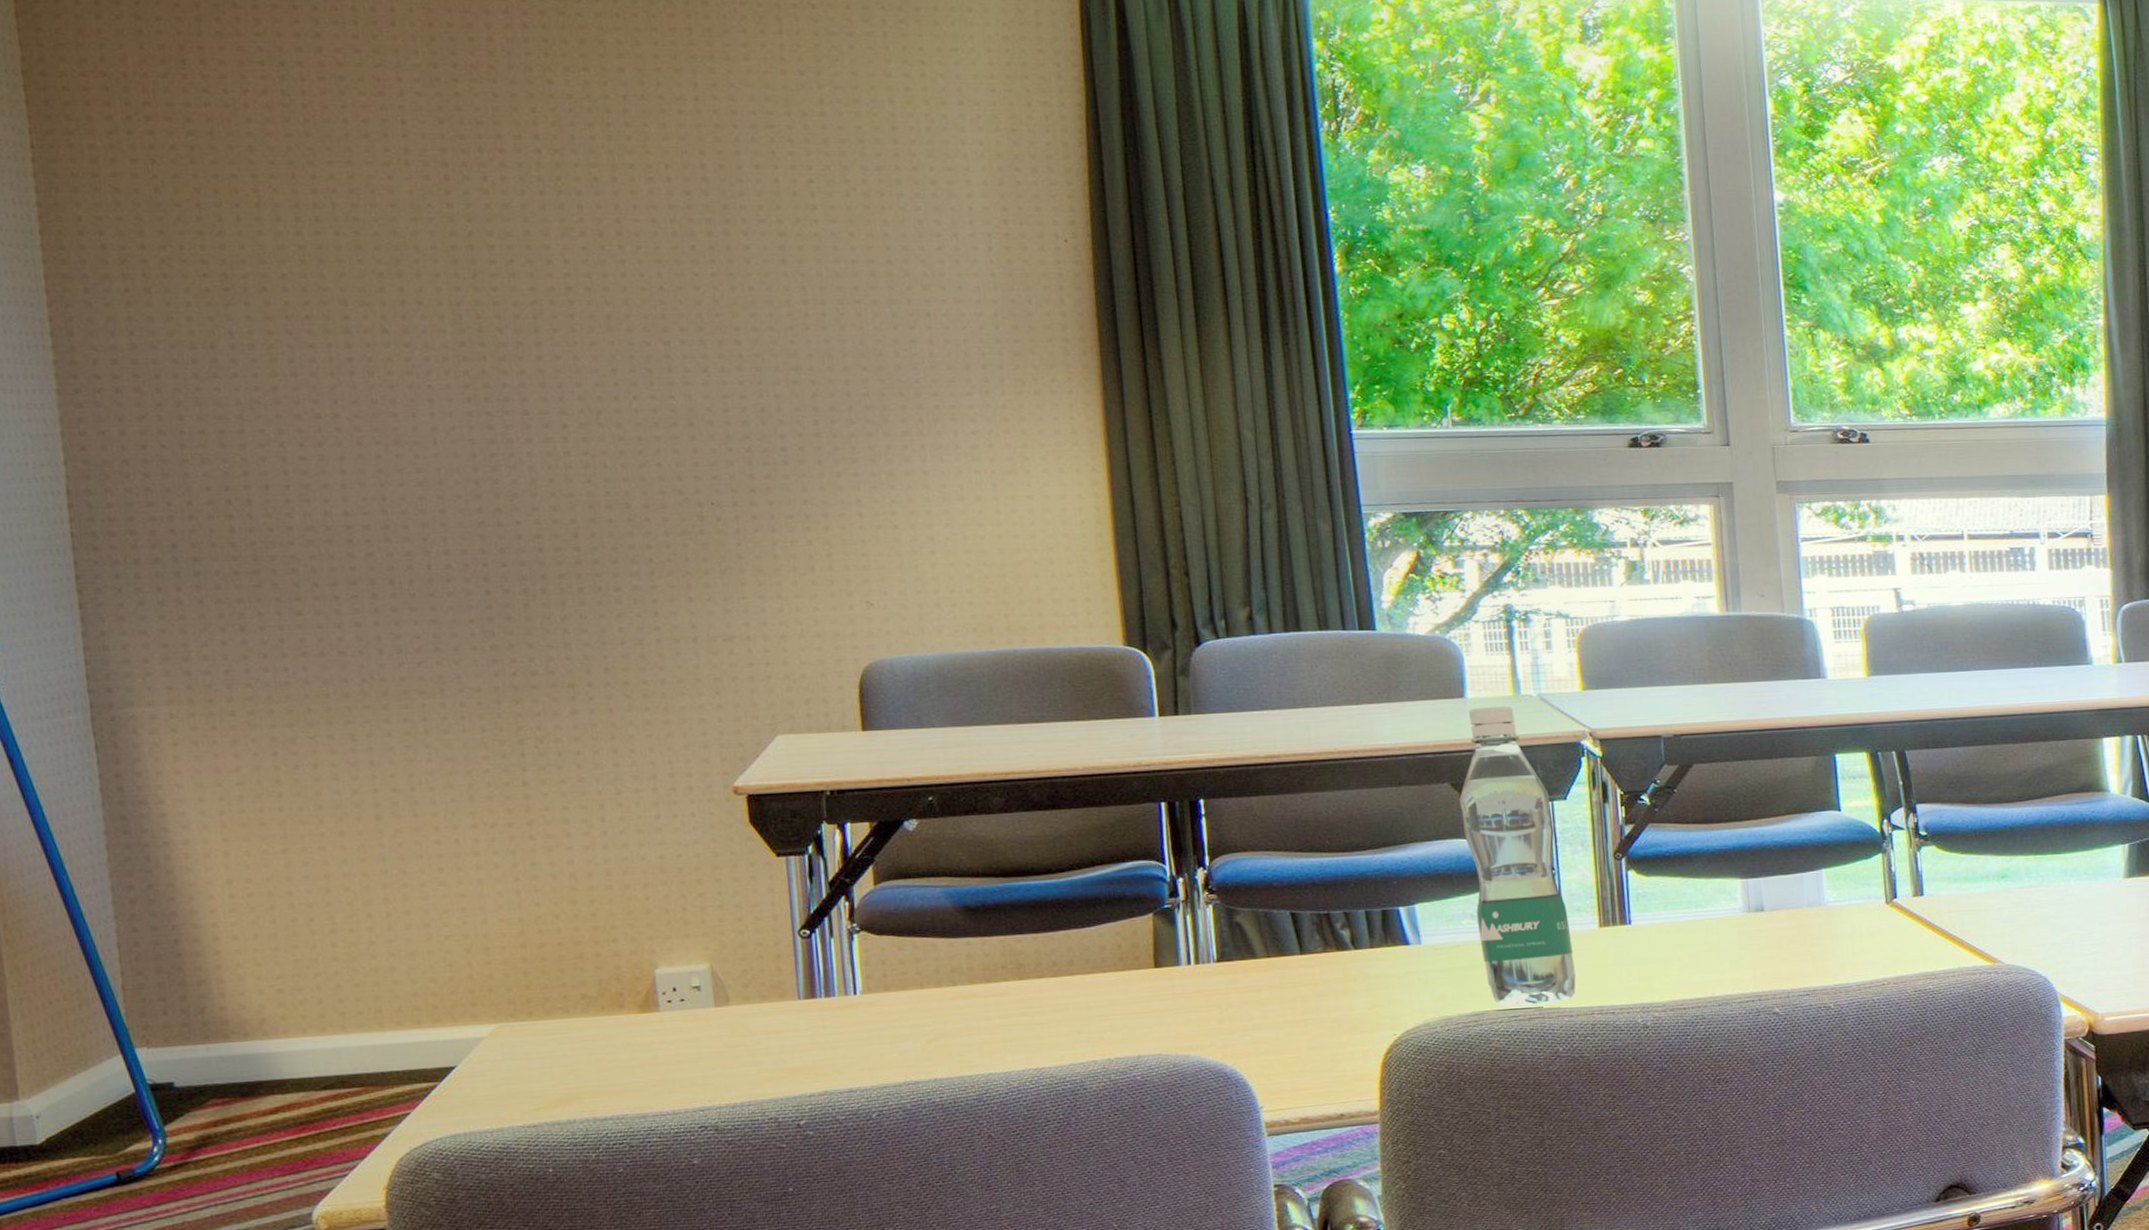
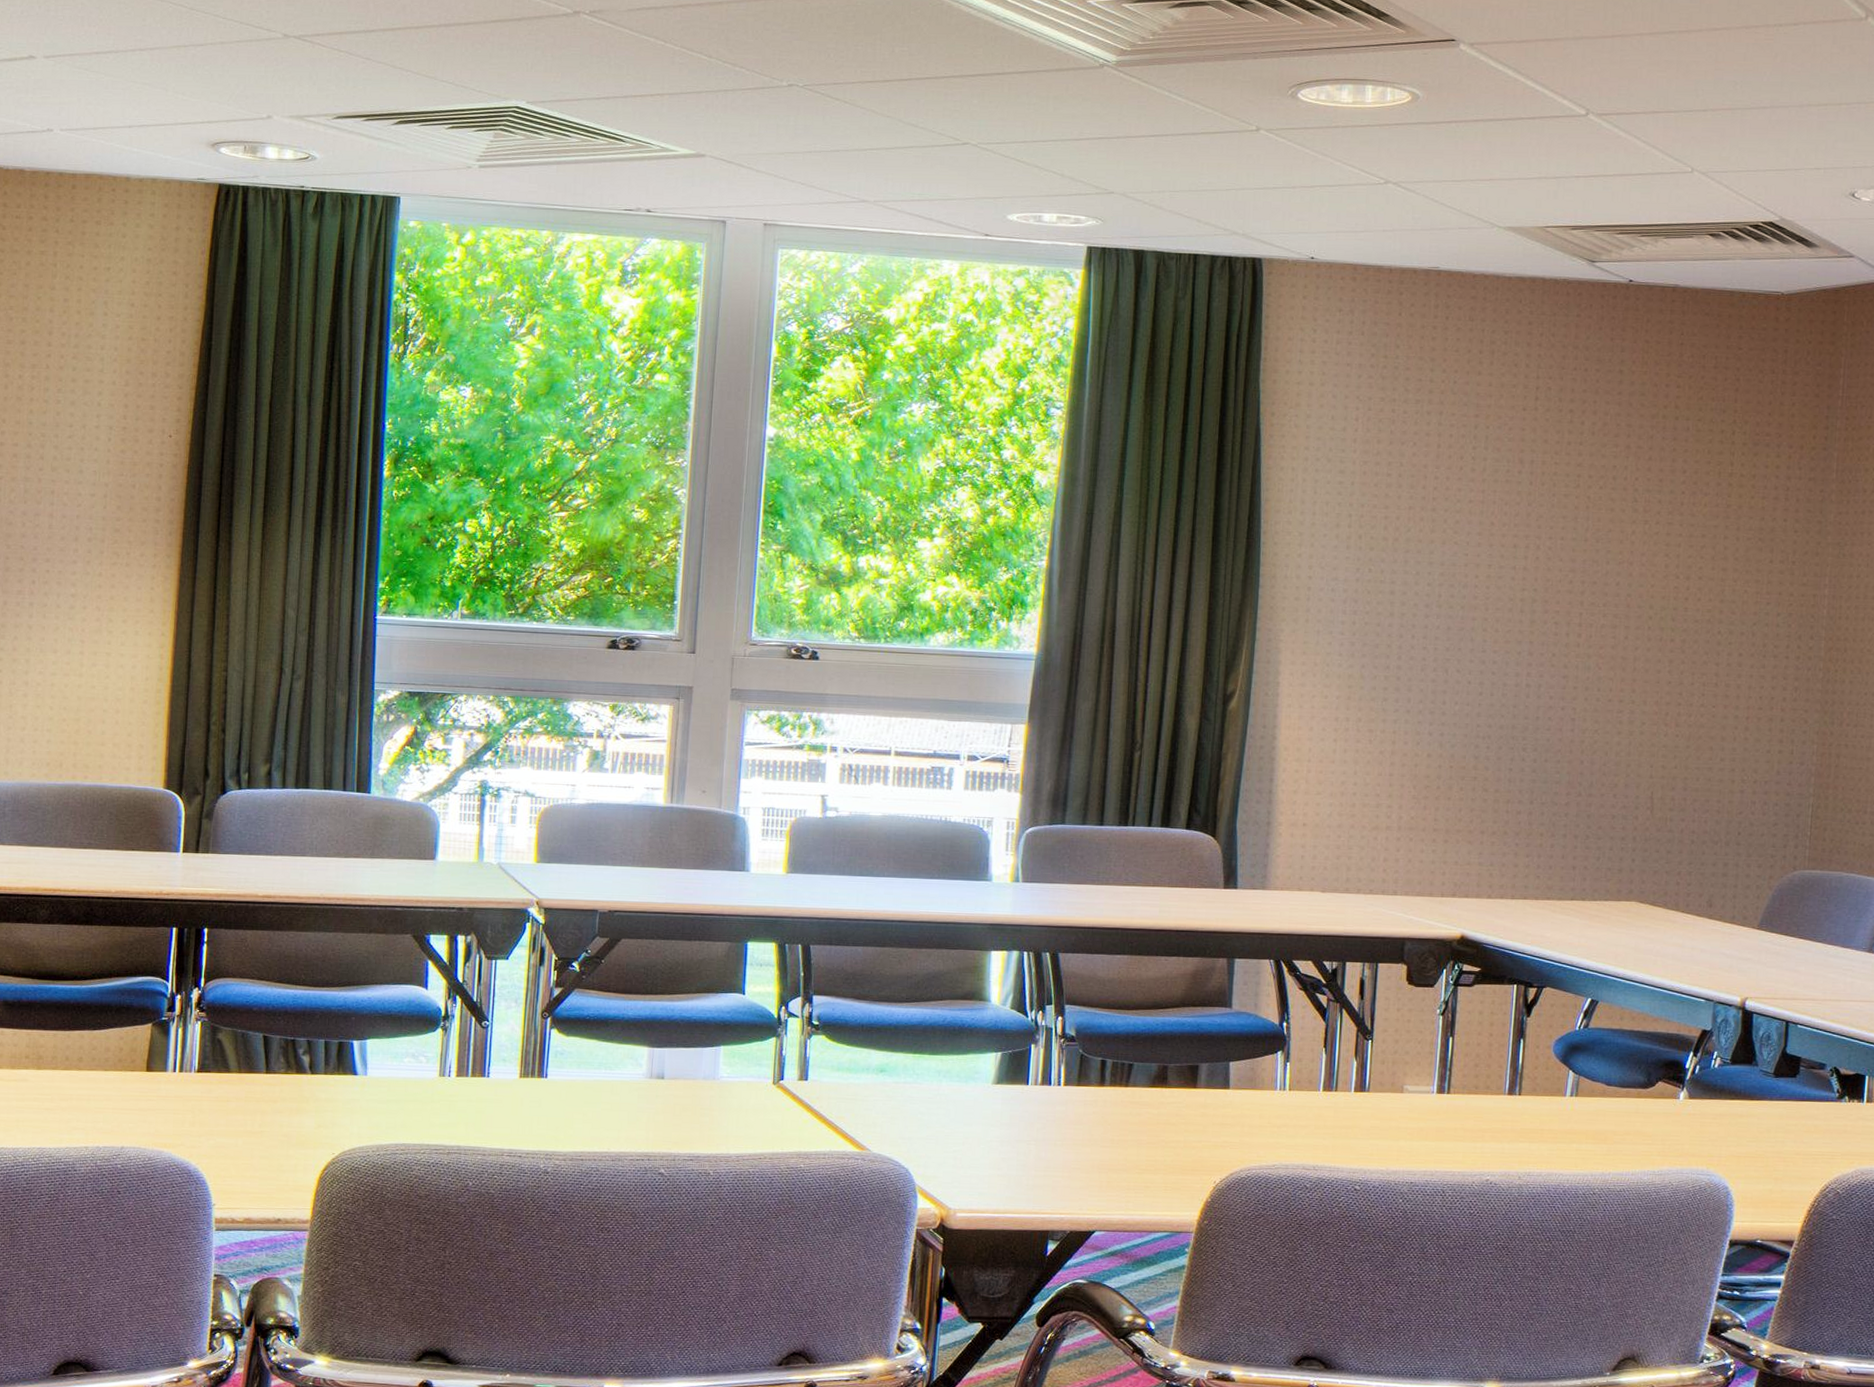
bottle: present [1459,706,1576,1007] -> none [416,870,495,1142]

